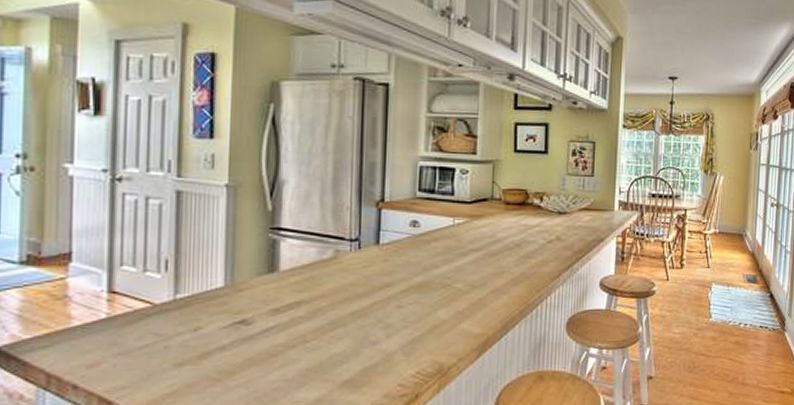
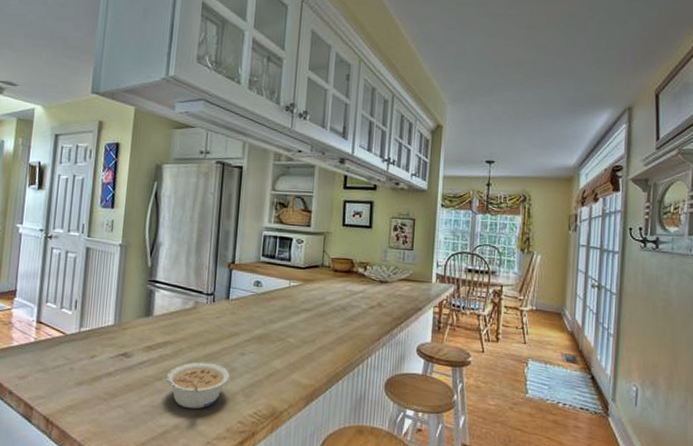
legume: none [301,320,385,378] -> present [166,361,230,409]

